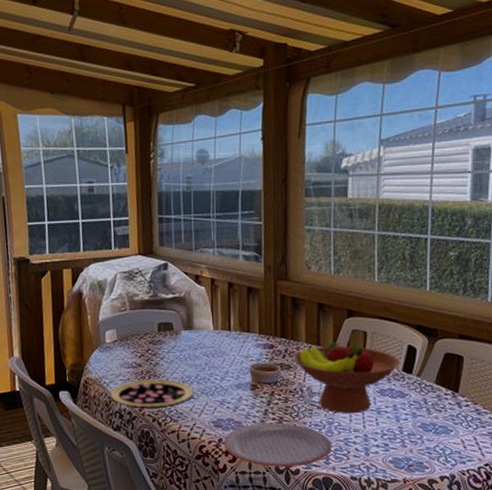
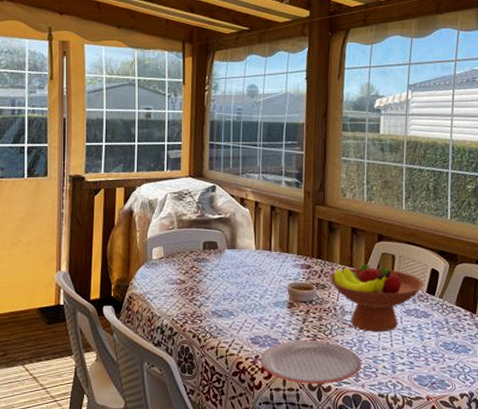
pizza: present [111,378,194,408] -> none [154,295,234,324]

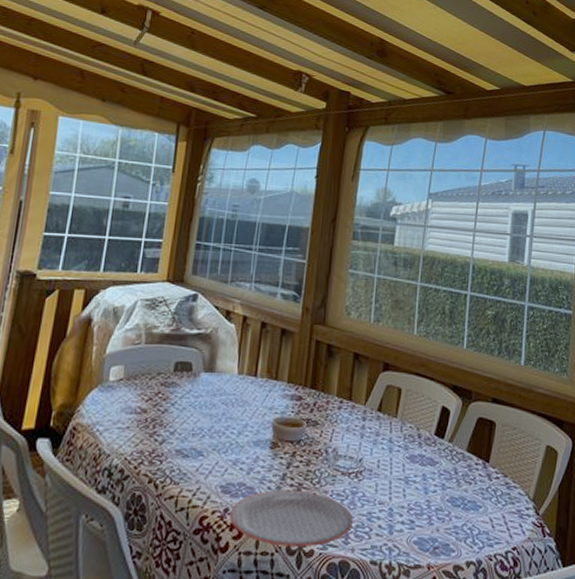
fruit bowl: present [329,263,424,333] -> none [322,397,433,483]

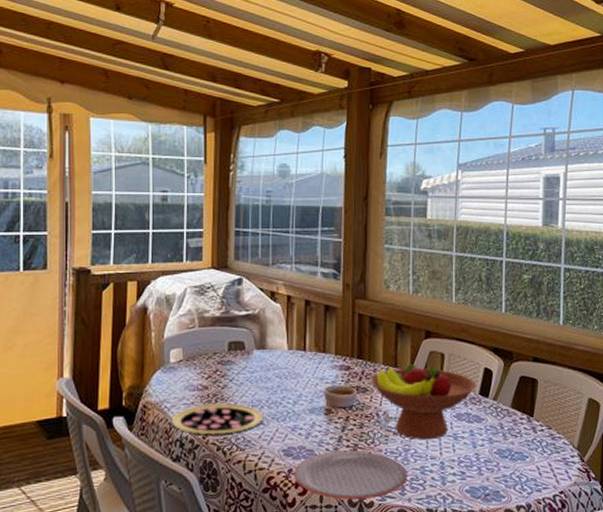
pizza: none [102,428,204,465] -> present [172,402,264,435]
fruit bowl: none [322,397,433,483] -> present [371,363,477,440]

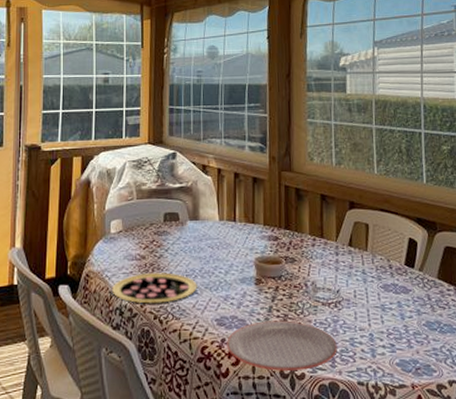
fruit bowl: present [371,363,477,440] -> none [298,234,402,311]

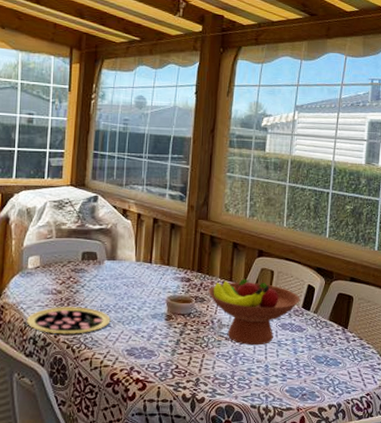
plate: present [227,320,337,371] -> none [135,352,236,395]
fruit bowl: none [298,234,402,311] -> present [208,278,300,346]

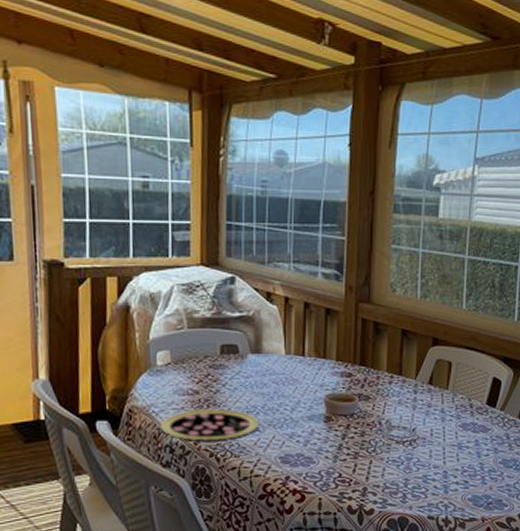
fruit bowl: present [208,278,300,346] -> none [374,371,484,449]

